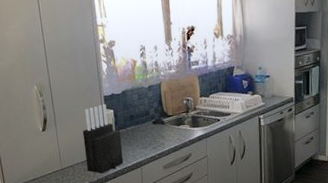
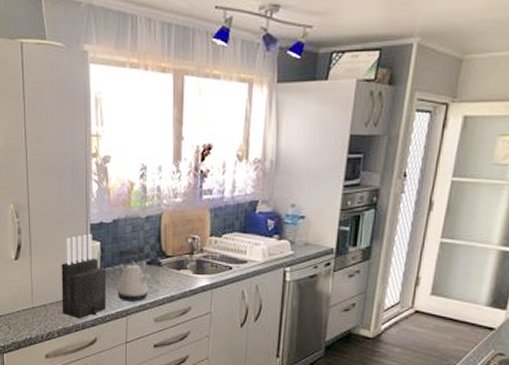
kettle: none [130,113,157,155] -> present [117,249,151,302]

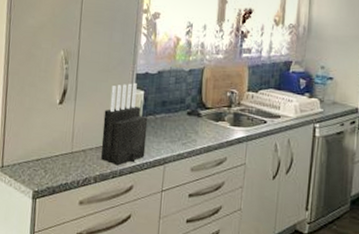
kettle: present [117,249,151,302] -> none [156,99,190,151]

